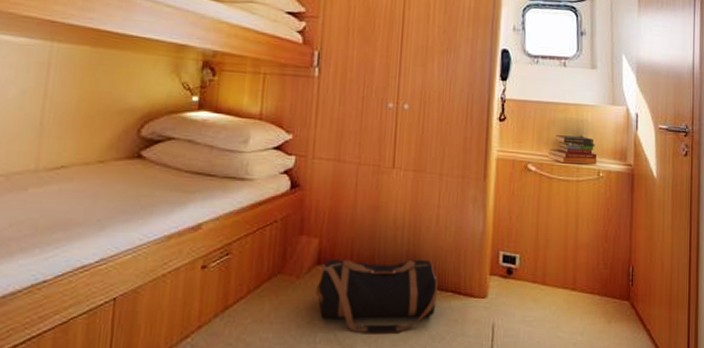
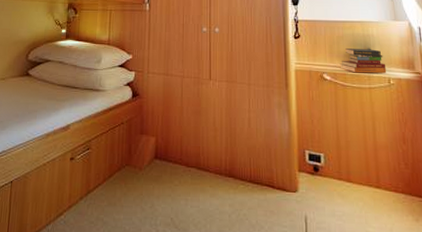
duffel bag: present [316,258,439,334] -> none [155,154,255,221]

